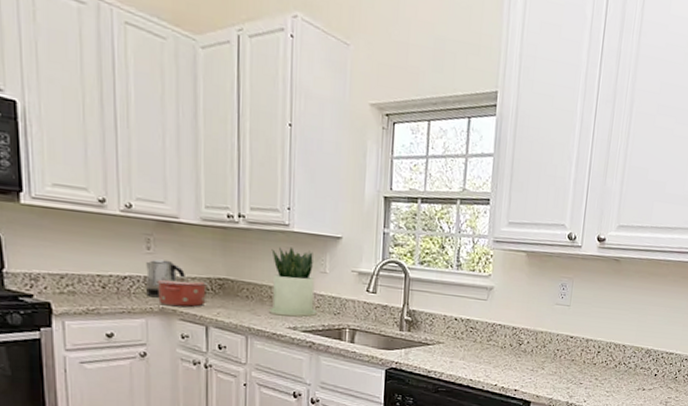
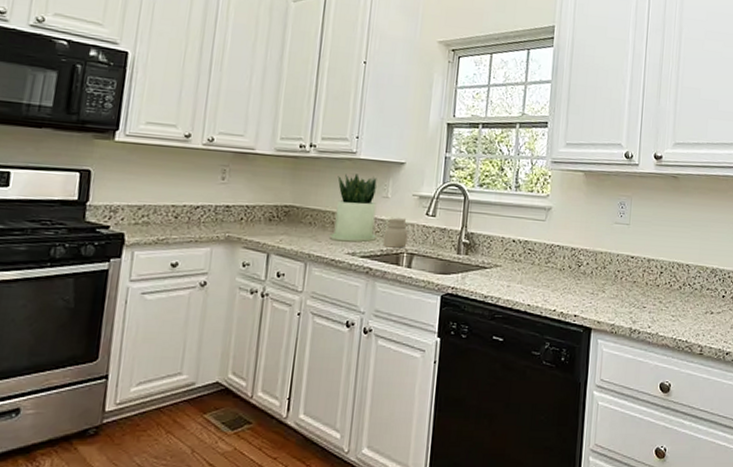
kettle: present [146,259,185,298] -> none [215,188,254,226]
casserole: present [155,276,208,307] -> none [225,204,274,235]
jar: none [324,293,349,324] -> present [382,217,408,248]

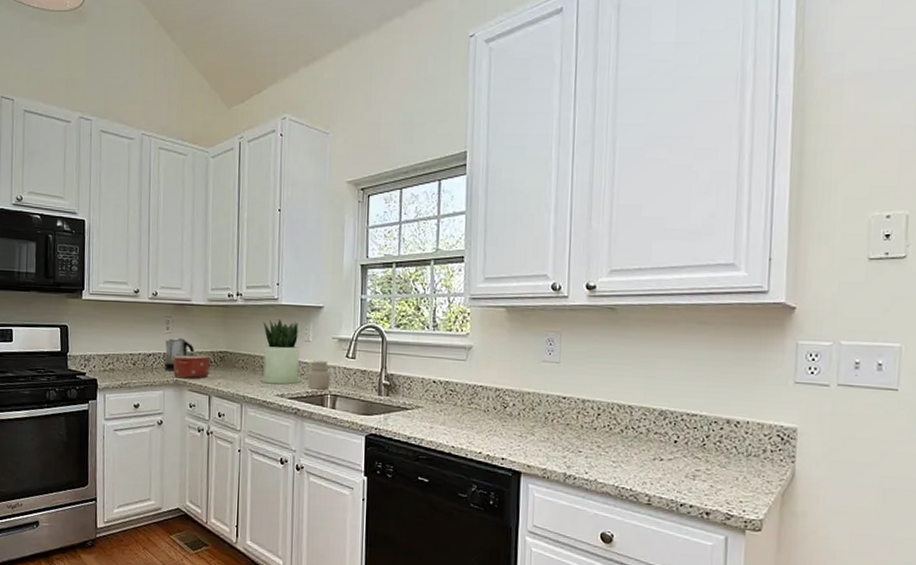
kettle: none [215,188,254,226] -> present [165,337,194,371]
casserole: none [225,204,274,235] -> present [171,351,212,379]

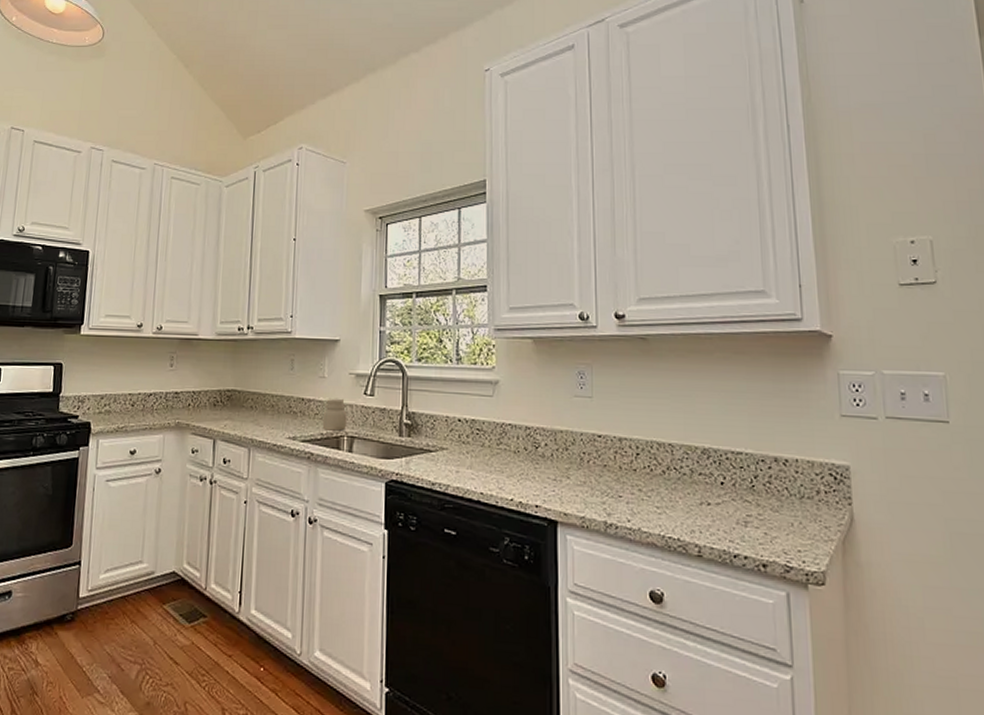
kettle: present [165,337,194,371] -> none [166,375,200,413]
casserole: present [171,351,212,379] -> none [174,390,218,421]
planter: present [259,319,303,385] -> none [270,354,317,426]

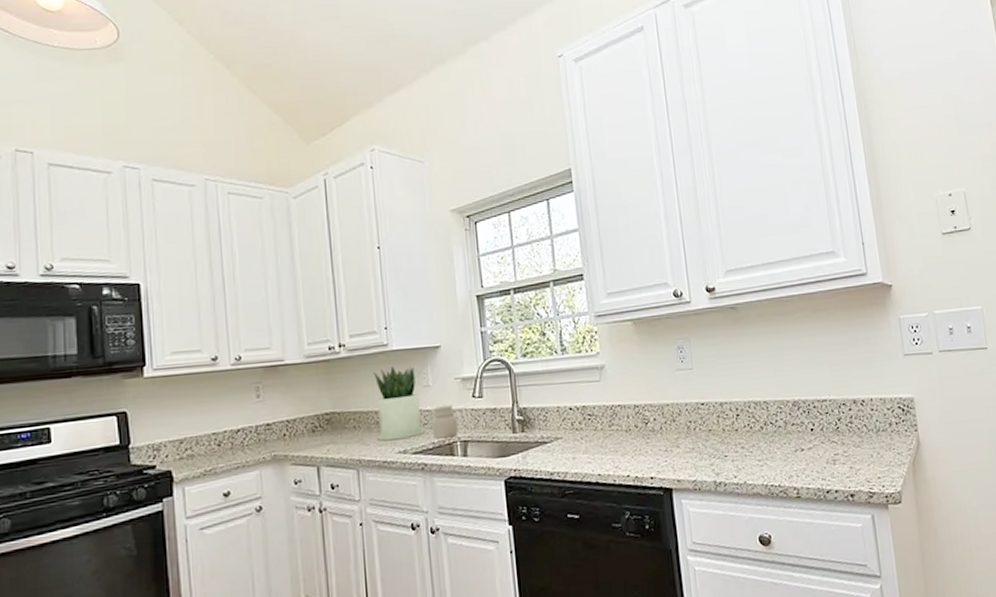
planter: none [270,354,317,426] -> present [373,366,426,441]

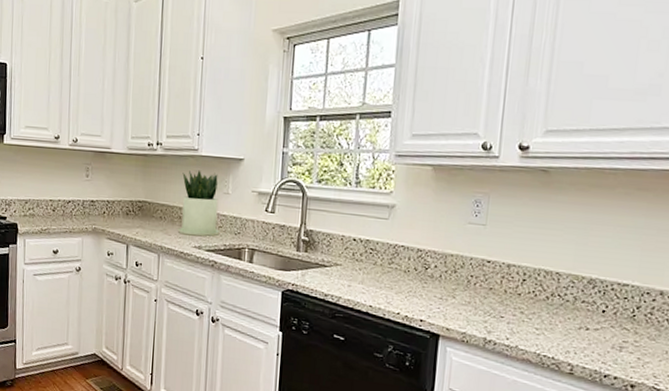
jar: present [432,404,458,439] -> none [225,213,249,244]

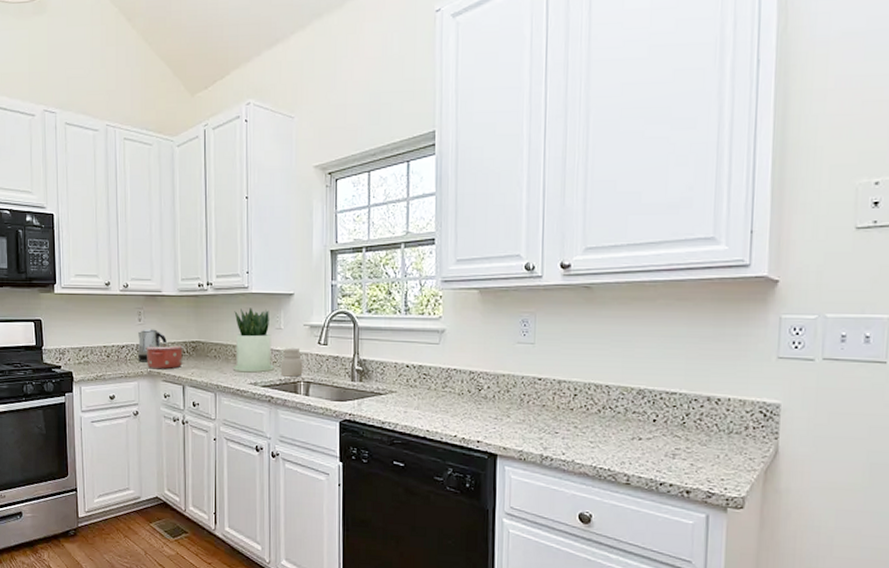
kettle: none [84,185,113,219] -> present [138,329,167,362]
casserole: none [90,200,130,227] -> present [144,342,184,370]
jar: none [225,213,249,244] -> present [280,347,303,377]

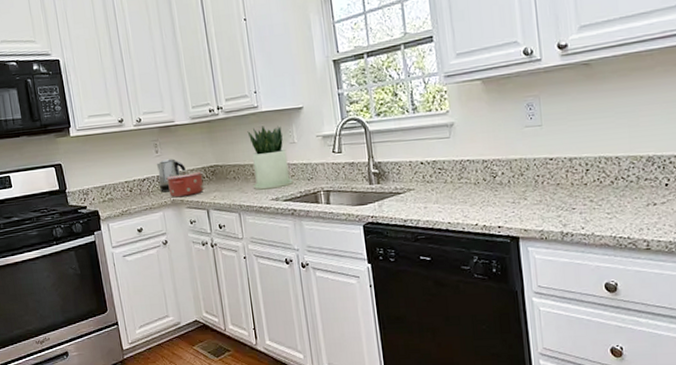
jar: present [280,347,303,377] -> none [298,159,322,189]

